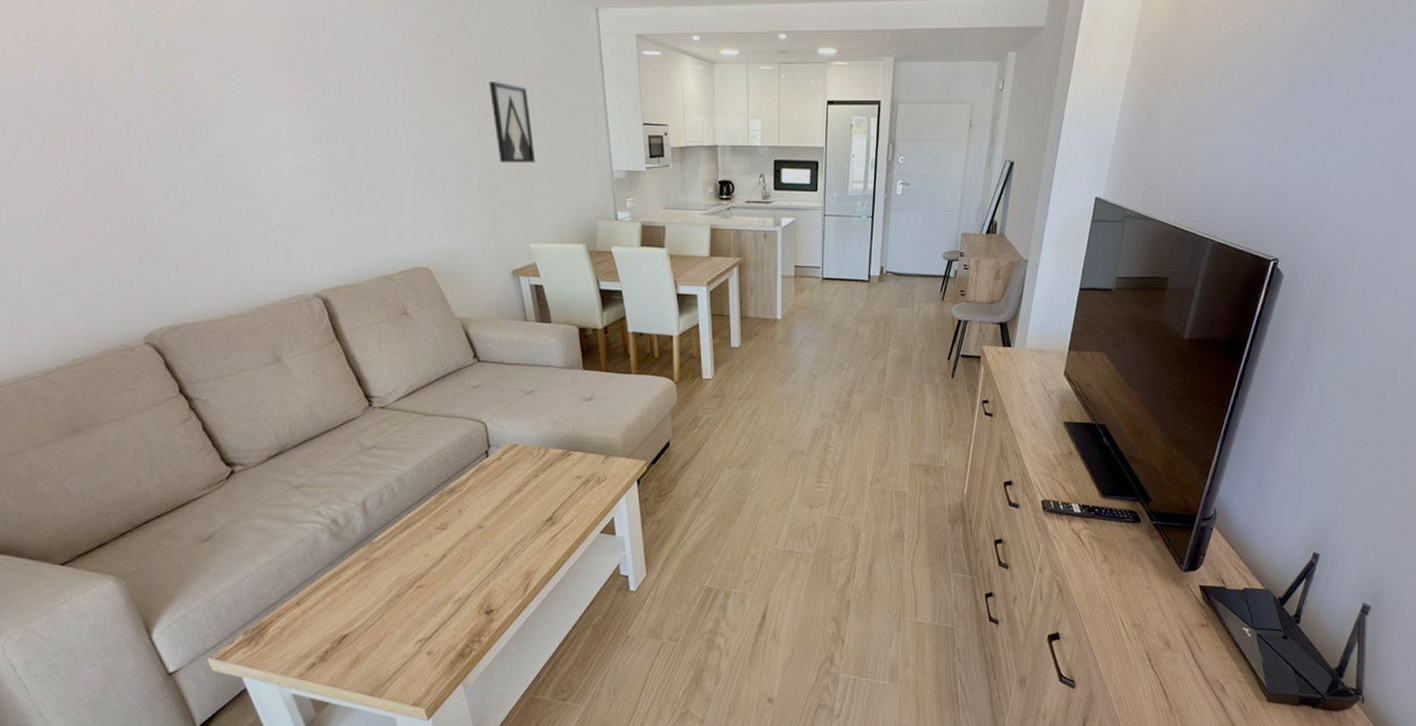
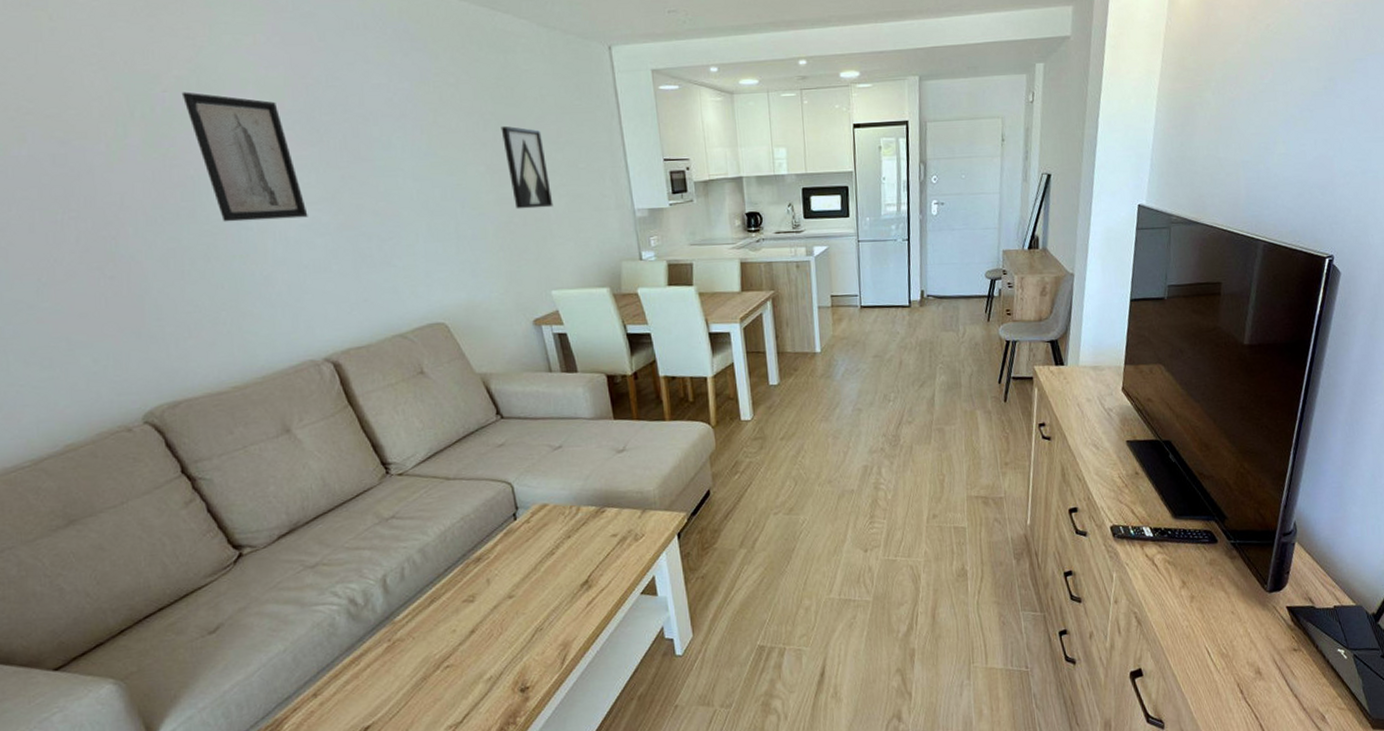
wall art: none [184,28,303,158] -> present [181,92,308,222]

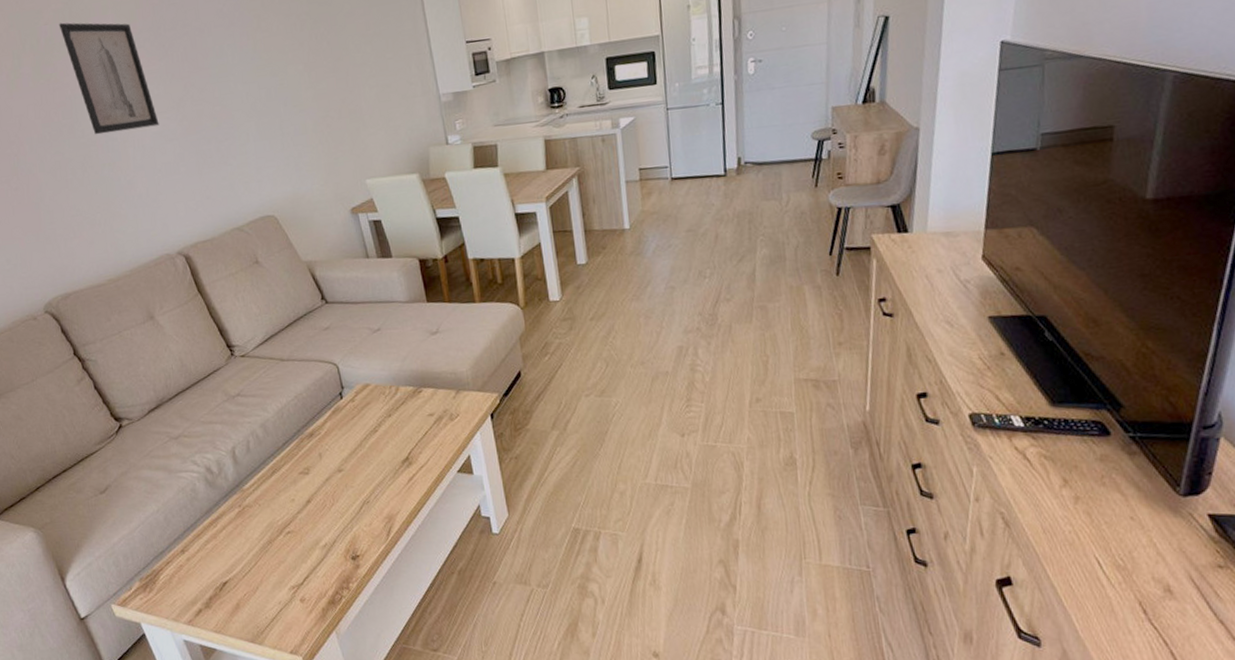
wall art: present [501,125,554,209] -> none [315,24,365,103]

